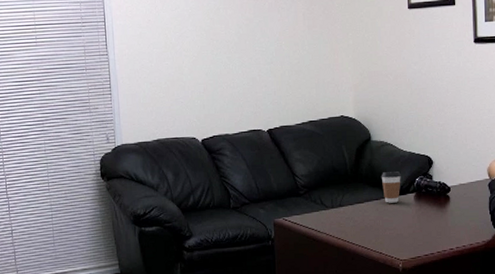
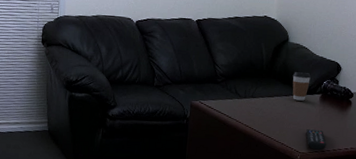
remote control: none [404,232,429,255] -> present [306,129,326,150]

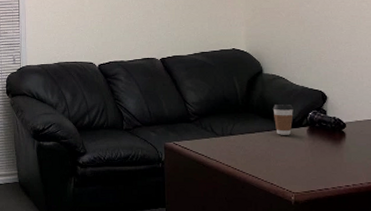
remote control: present [306,129,326,150] -> none [297,166,323,189]

